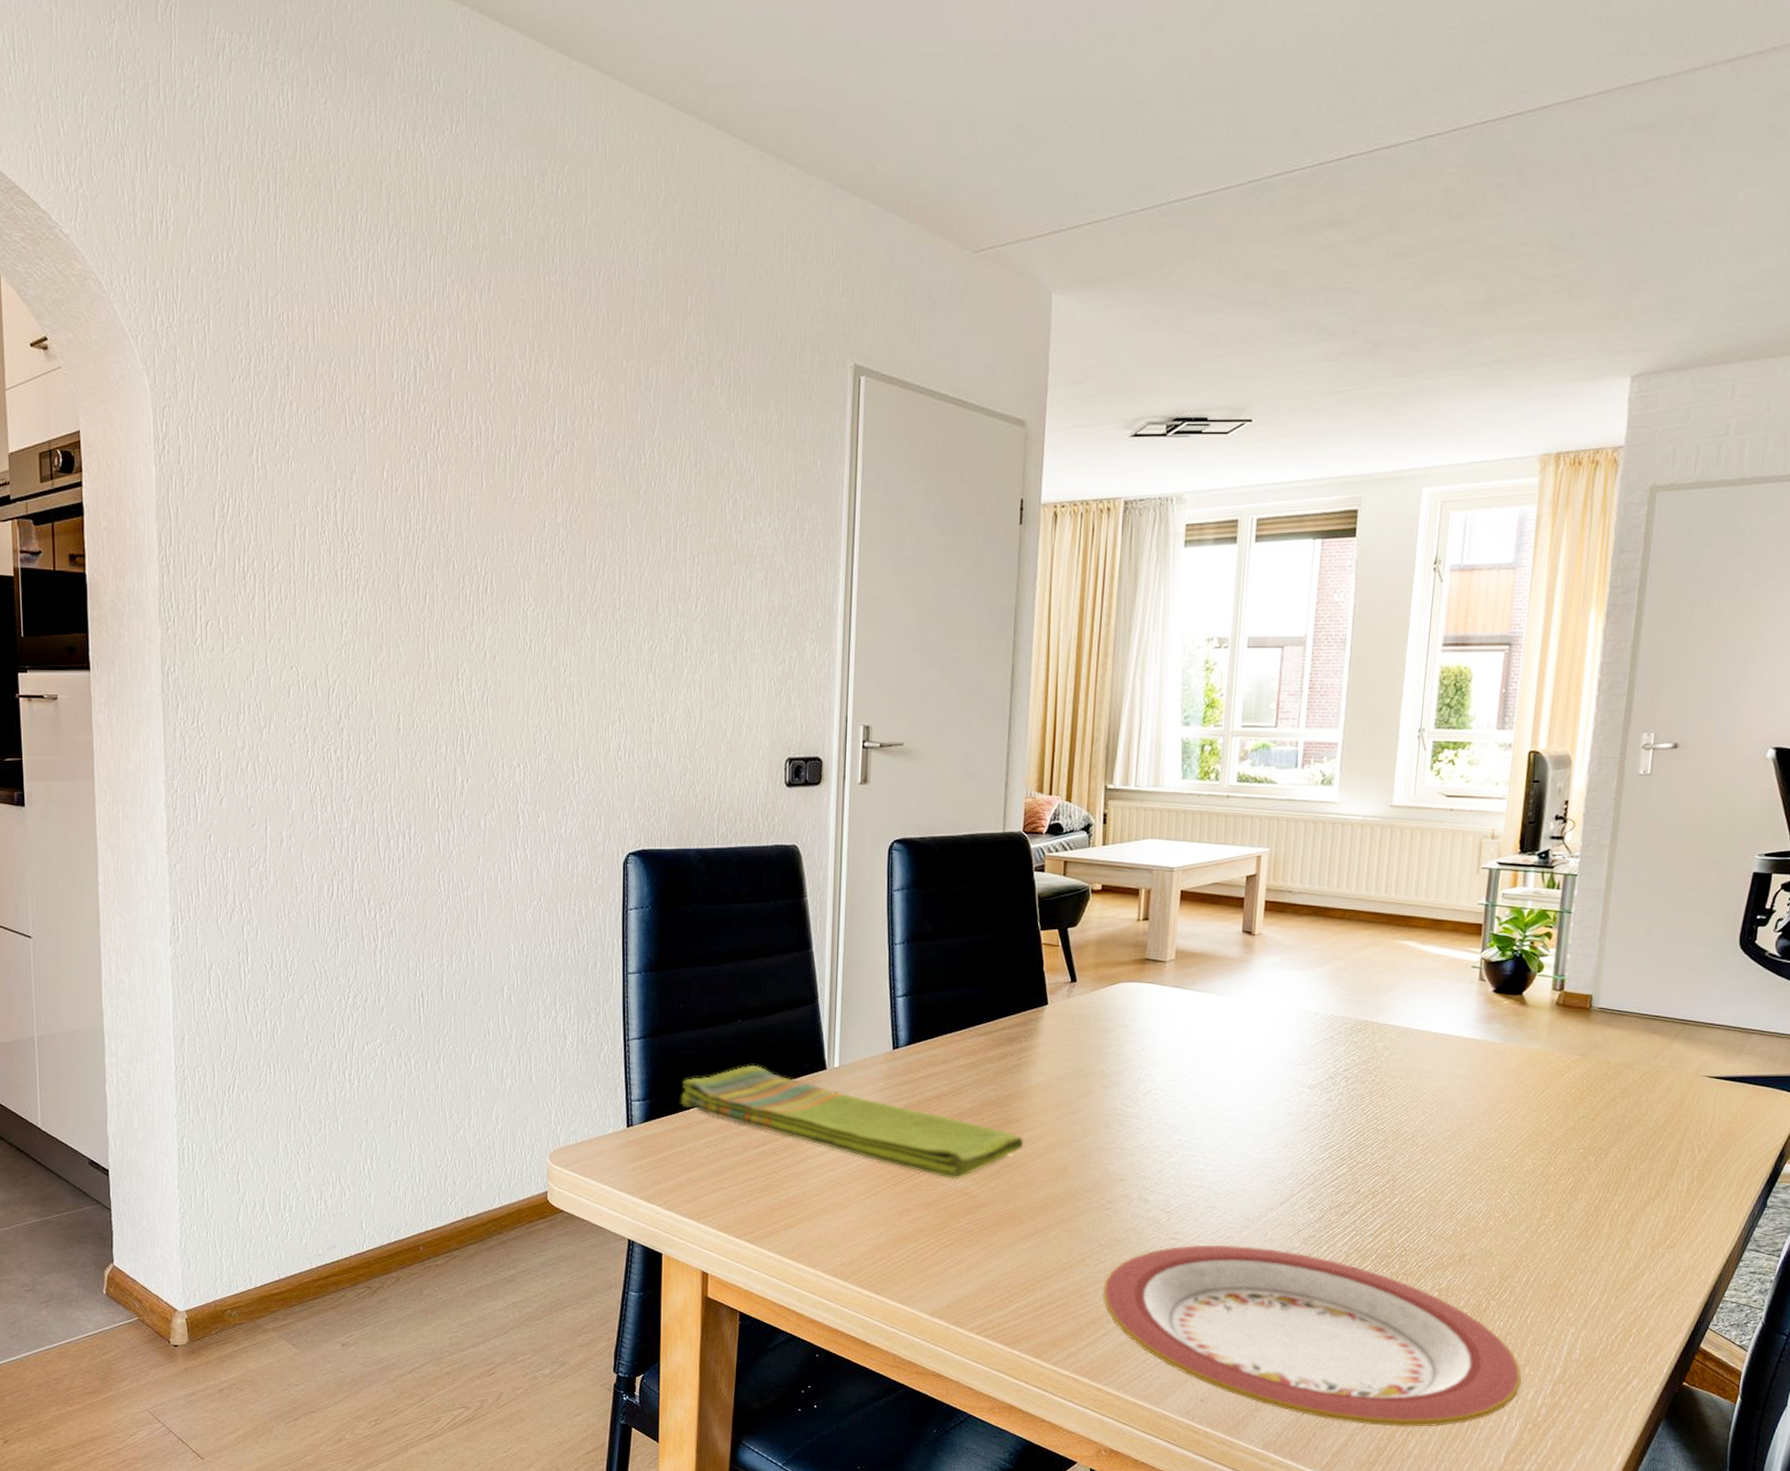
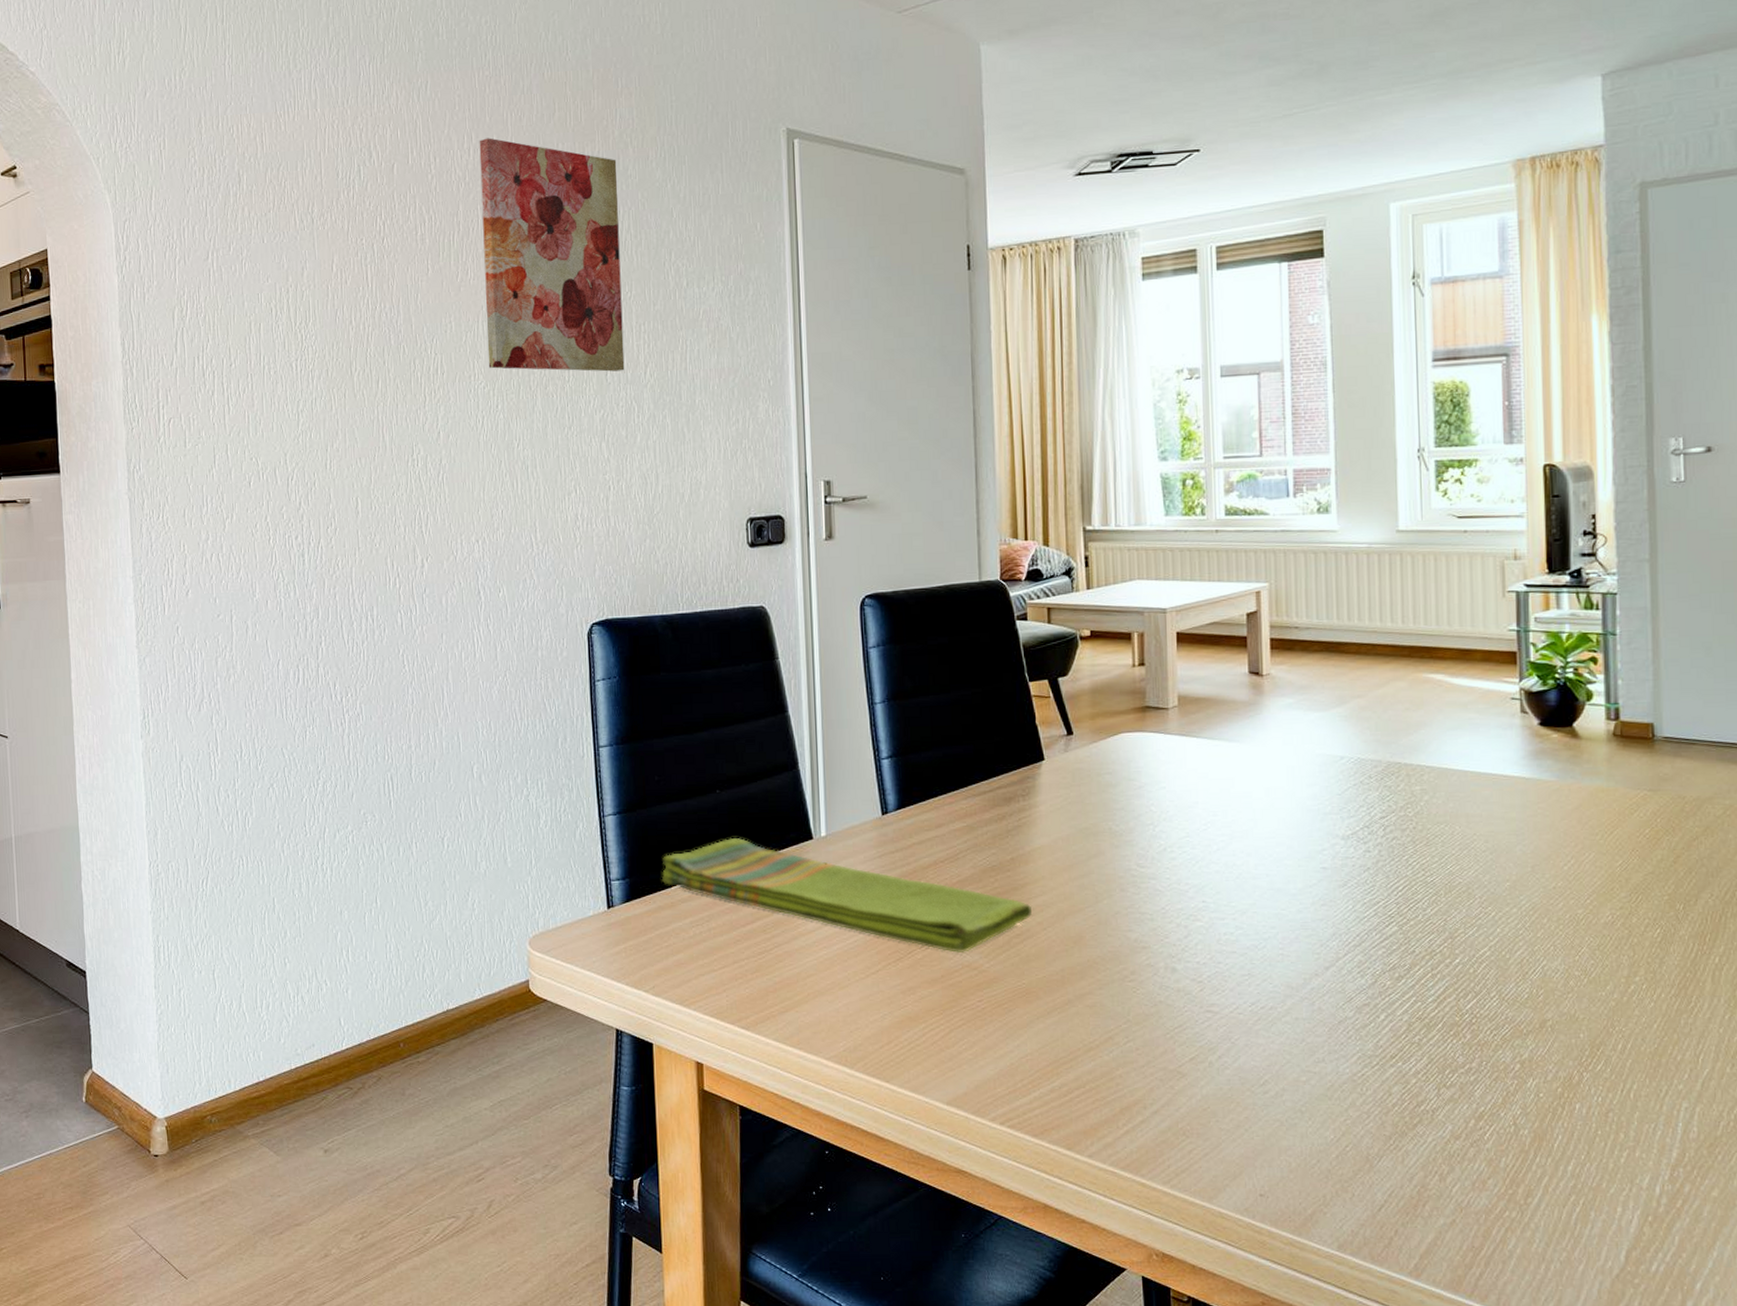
wall art: none [539,348,681,602] -> present [479,138,625,372]
plate: present [1102,1244,1522,1427] -> none [1135,1016,1633,1222]

